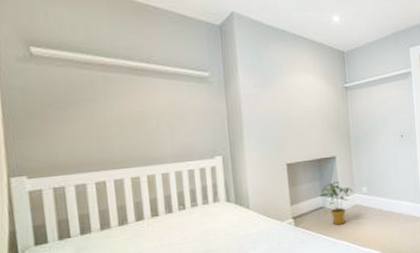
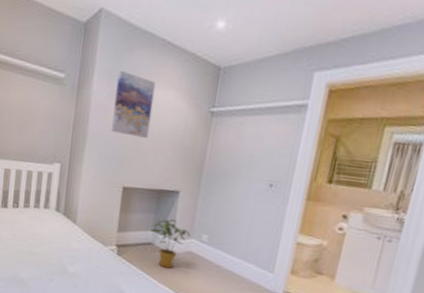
wall art: none [260,63,299,118] -> present [111,70,156,138]

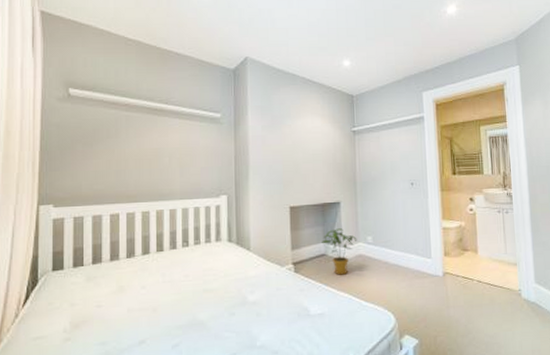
wall art: present [111,70,156,138] -> none [269,105,305,160]

